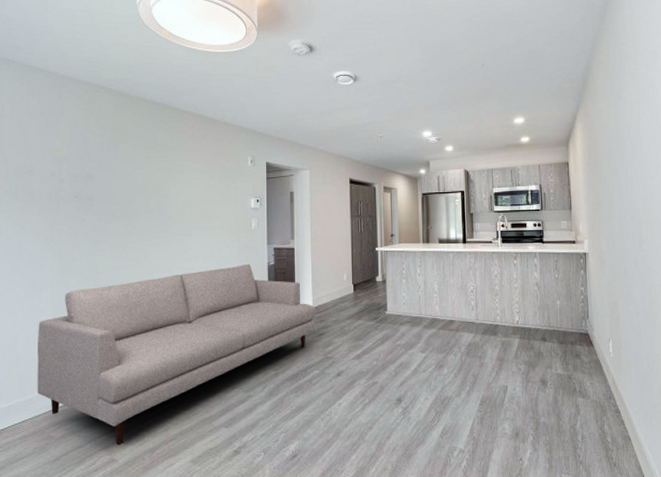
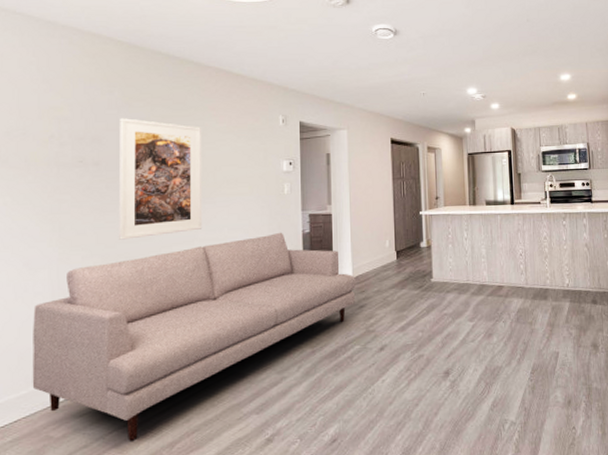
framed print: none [109,158,180,267] -> present [119,118,203,240]

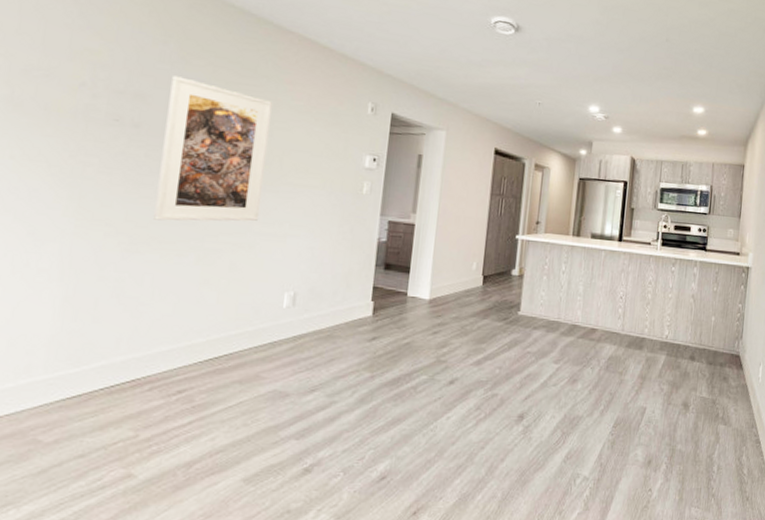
sofa: present [32,232,356,441] -> none [22,236,432,455]

